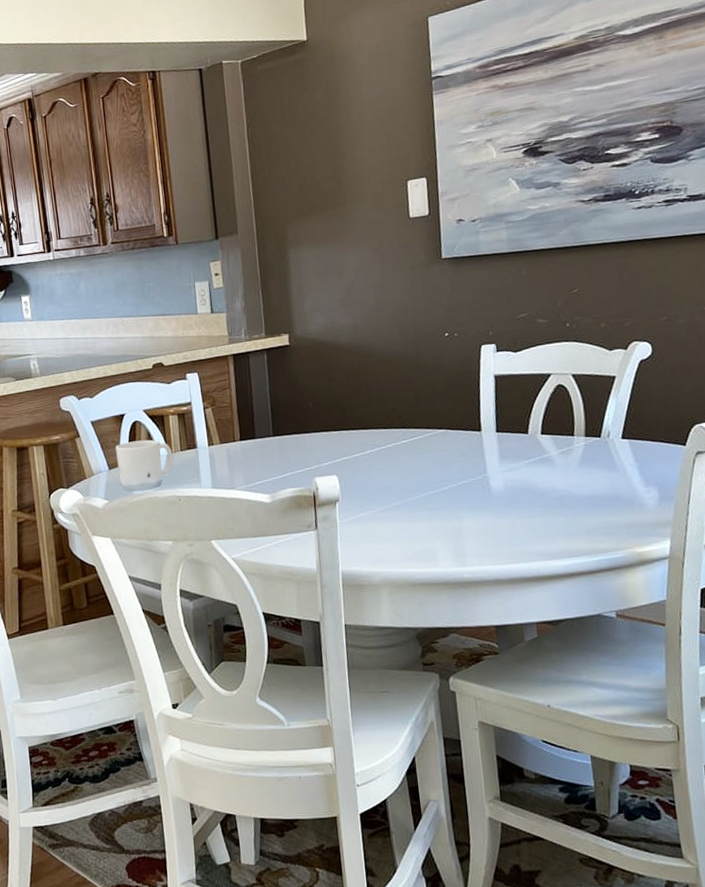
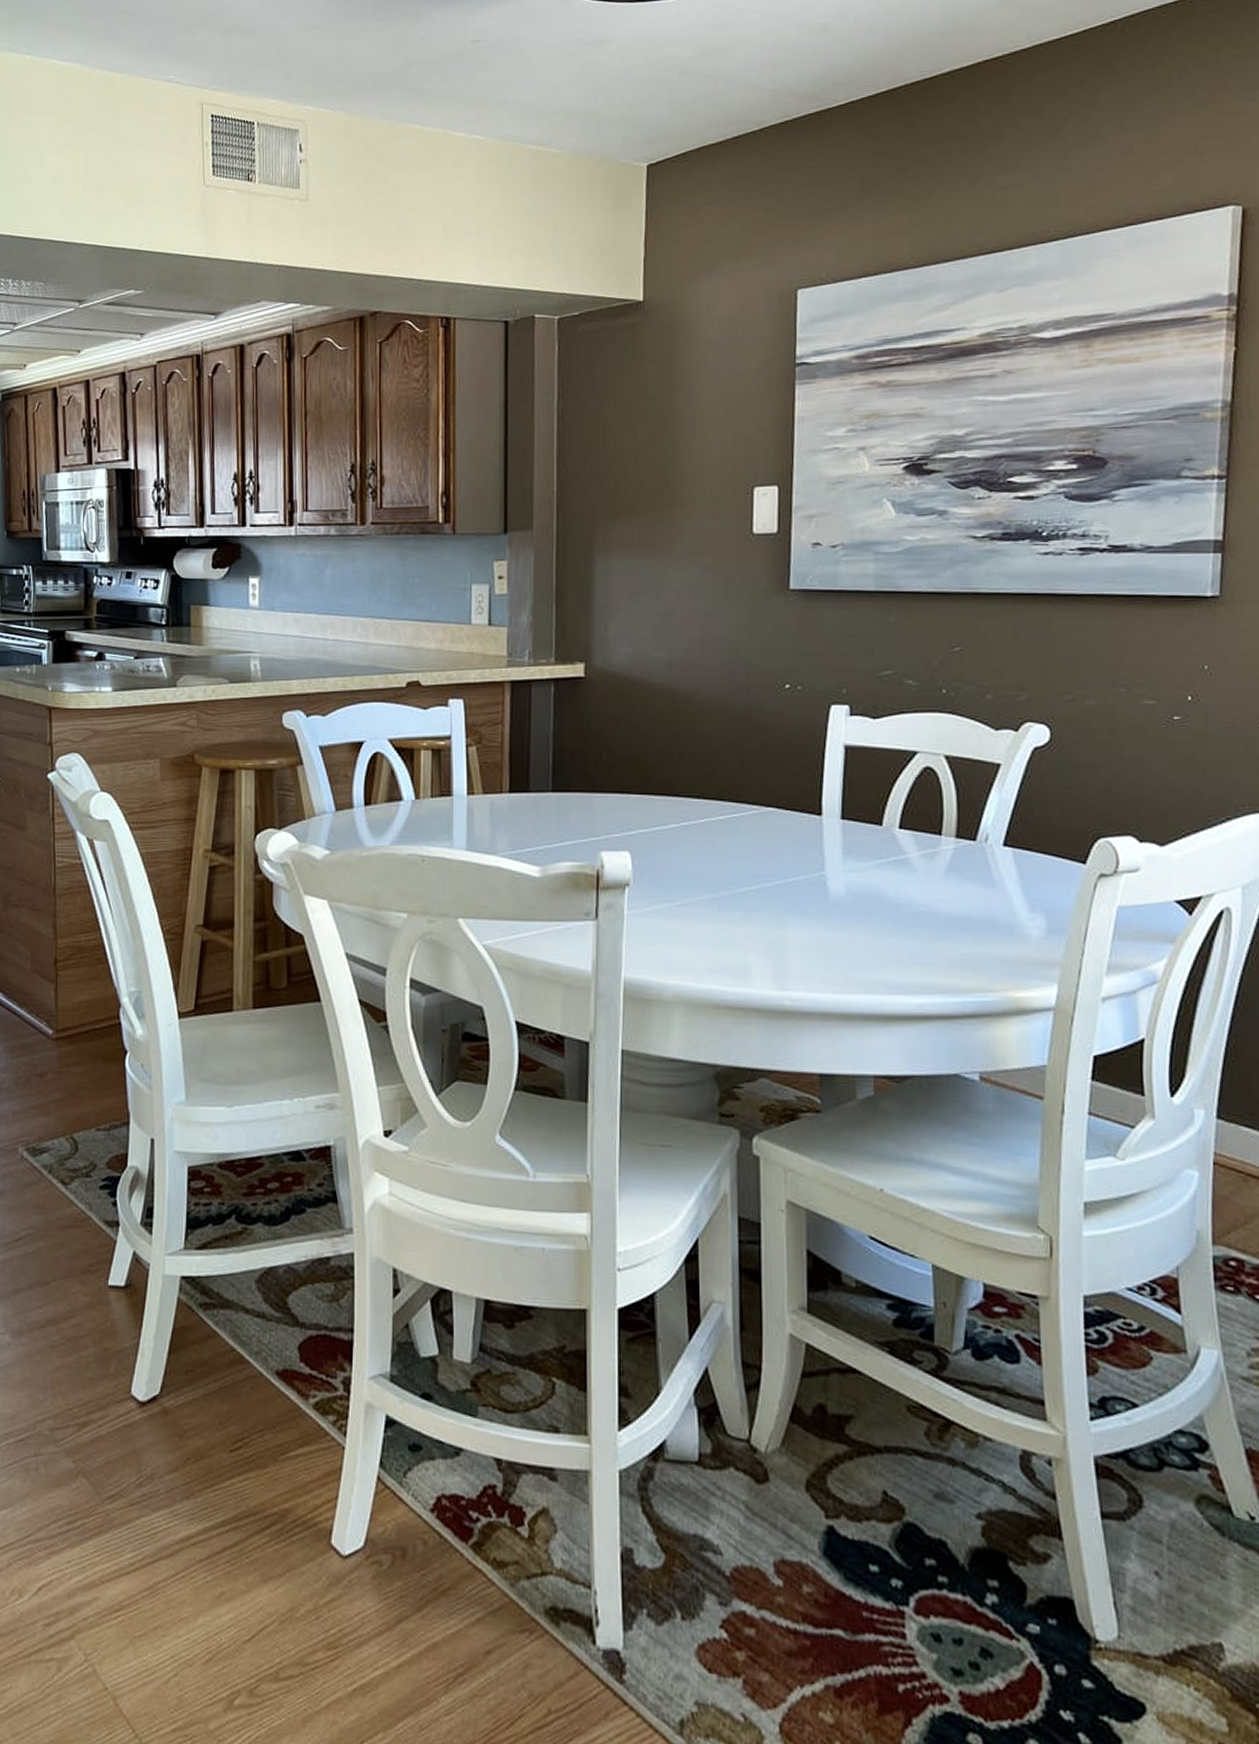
mug: present [115,439,174,492] -> none [346,778,420,844]

